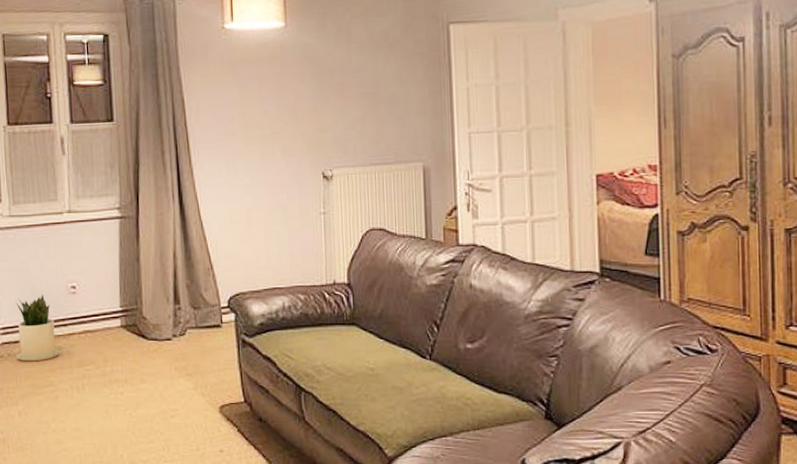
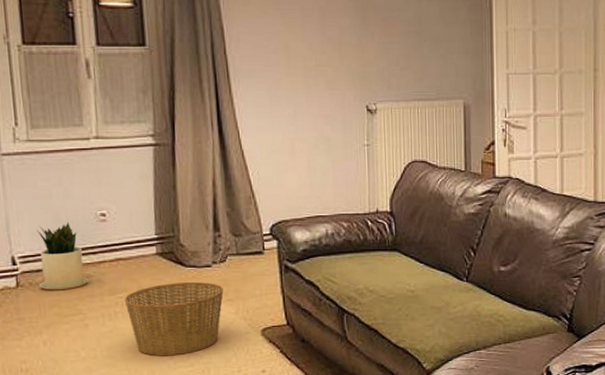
basket: none [91,356,183,431] -> present [124,282,224,357]

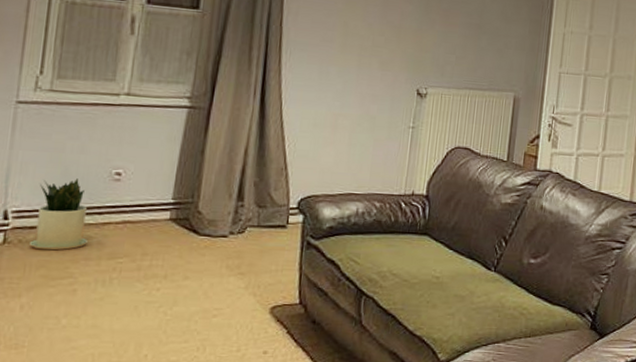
basket: present [124,282,224,357] -> none [123,251,237,330]

